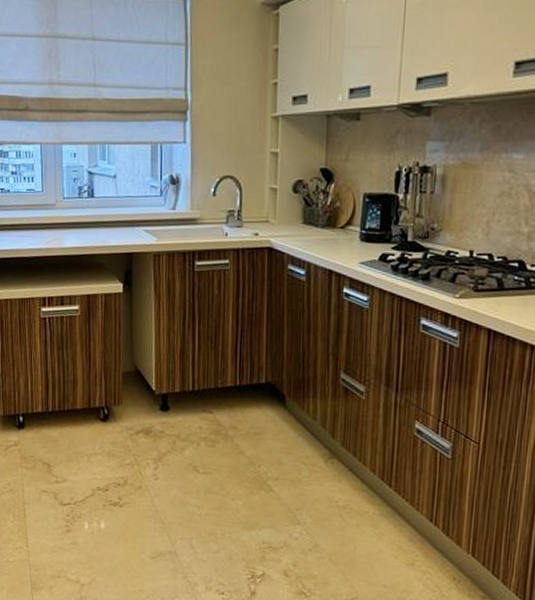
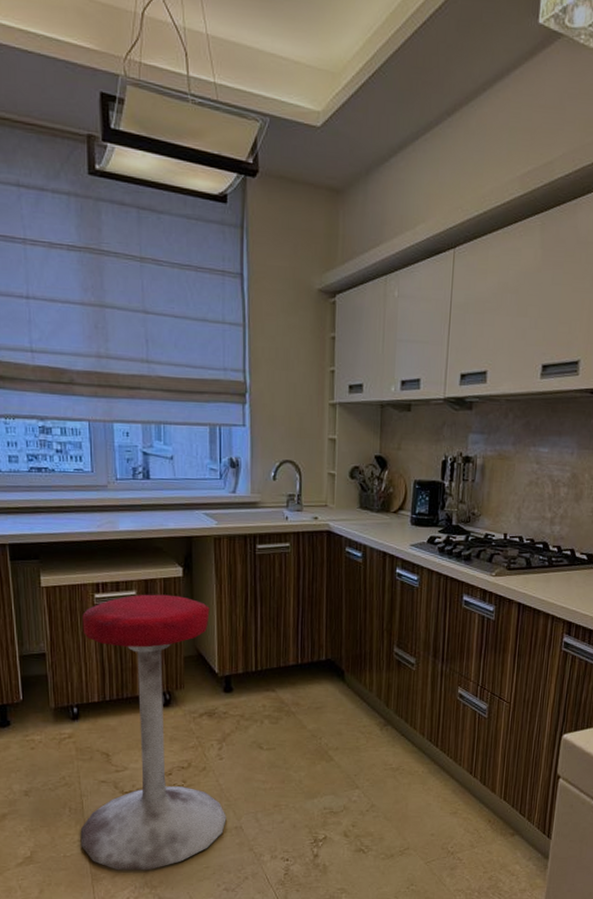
stool: none [22,309,161,586] -> present [80,594,227,871]

